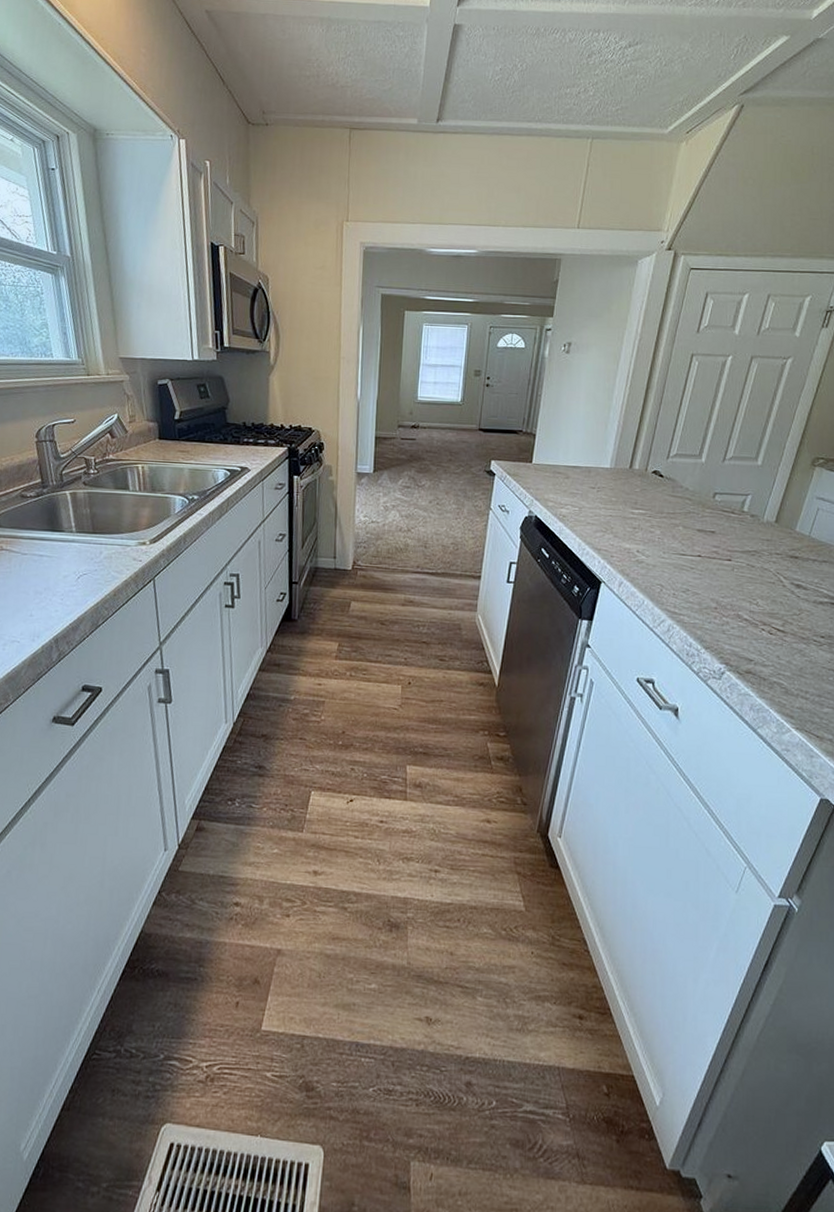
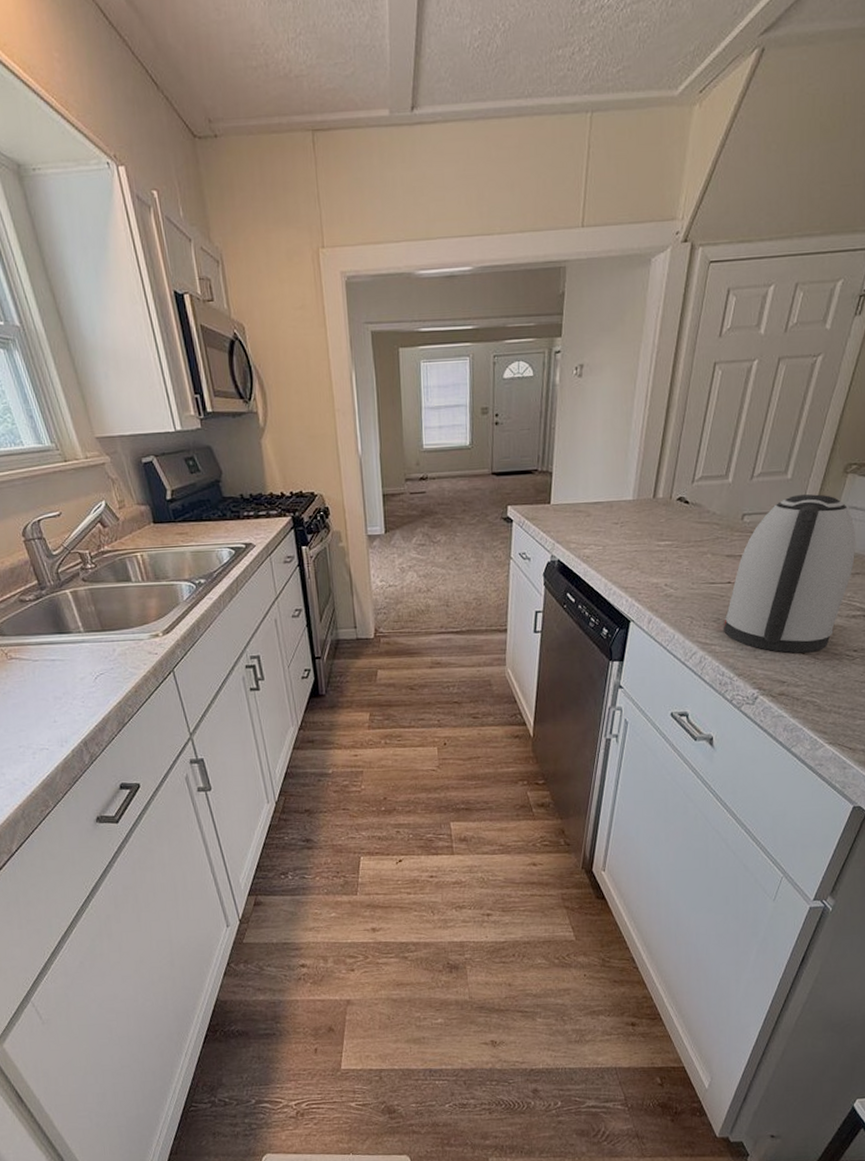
kettle: none [693,481,824,634] -> present [724,494,856,653]

